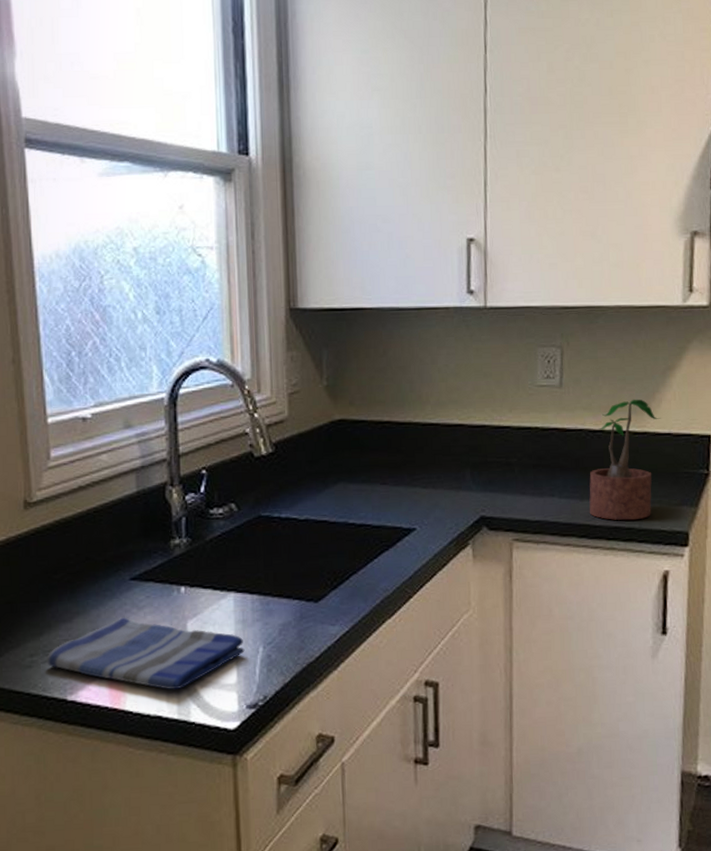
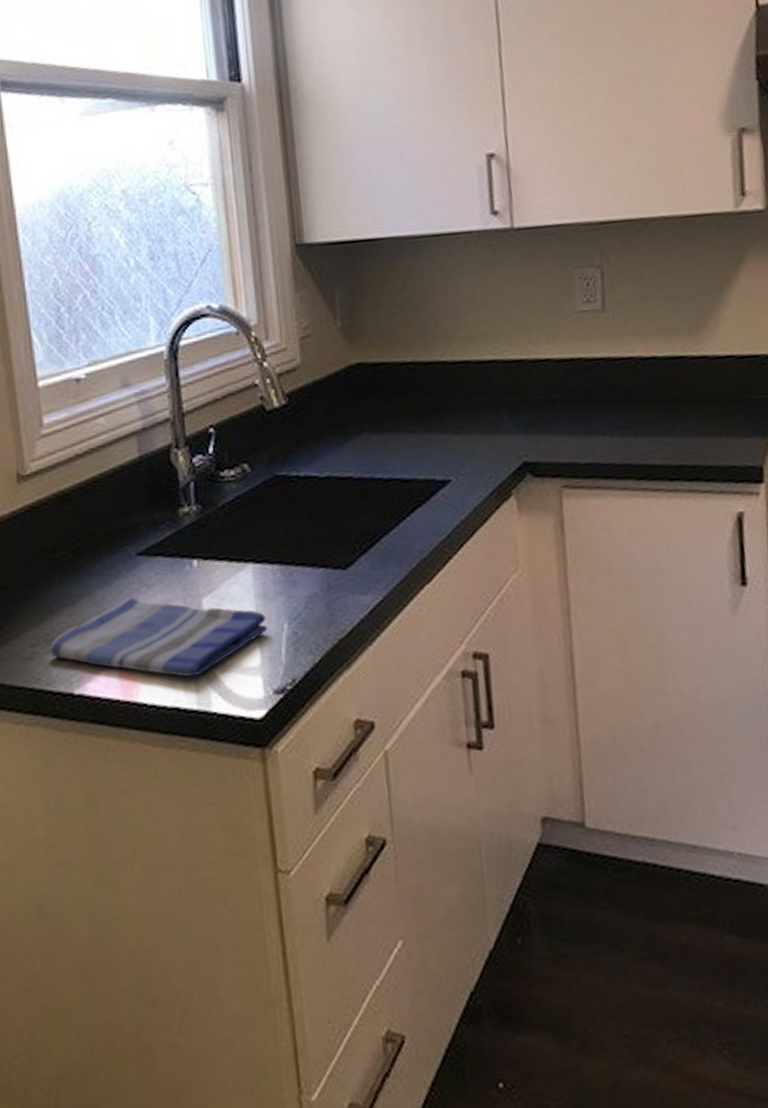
potted plant: present [589,399,661,521] -> none [644,319,721,458]

